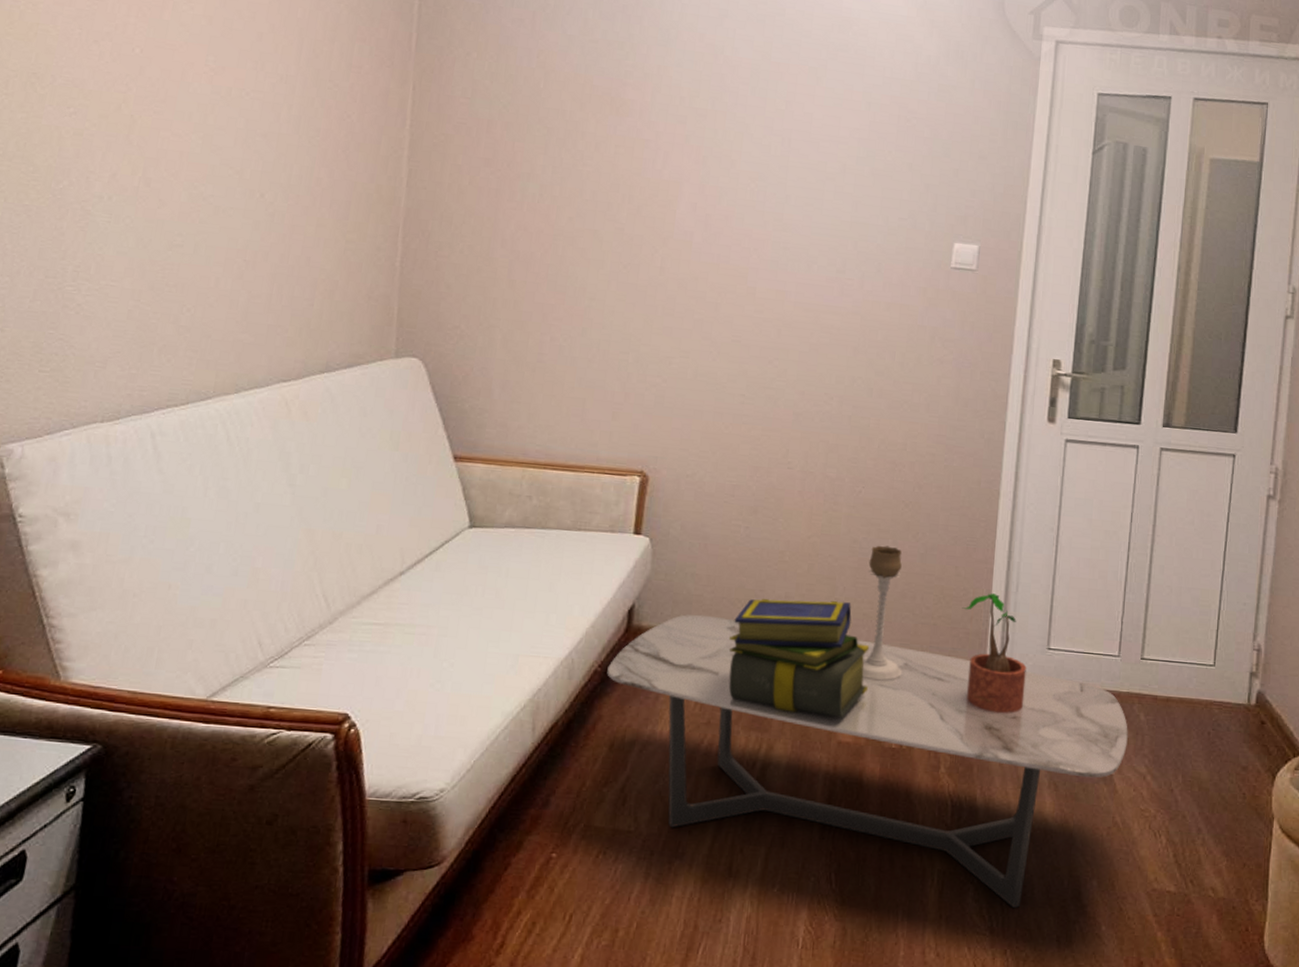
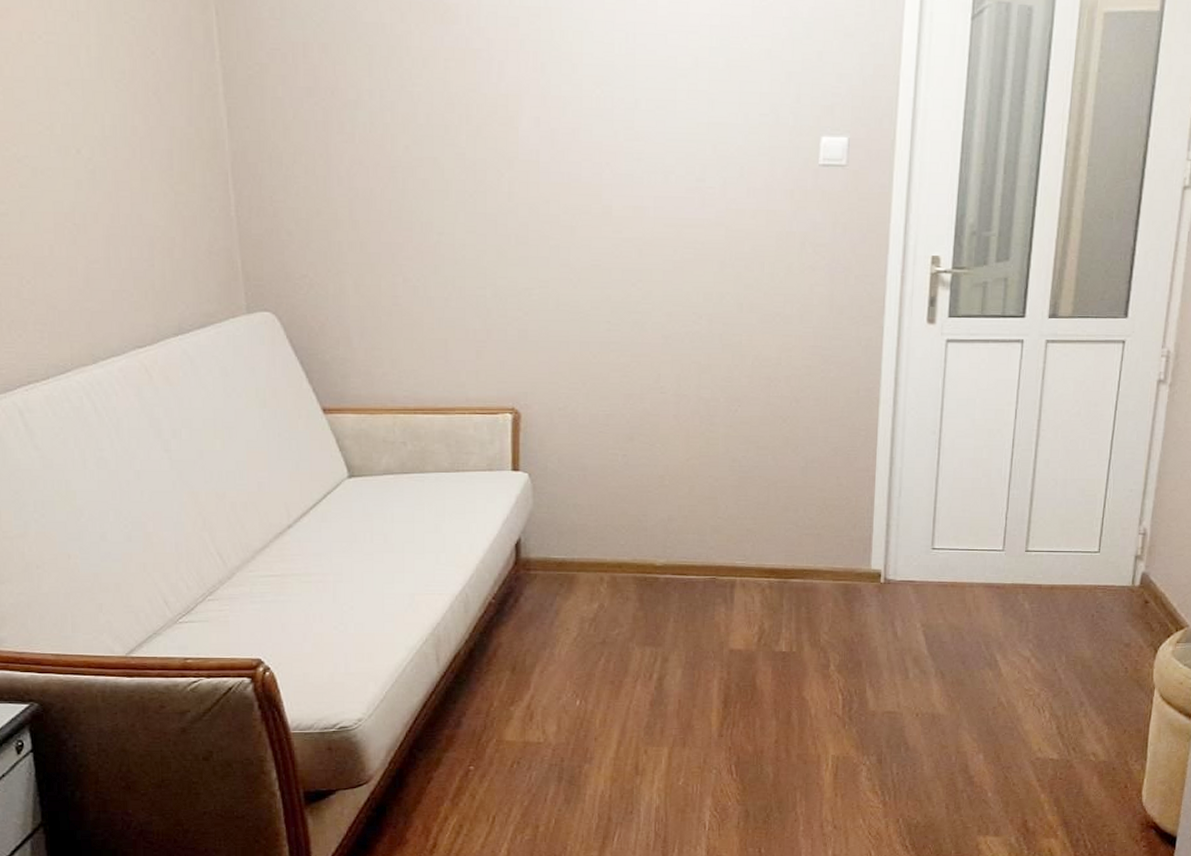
coffee table: present [607,614,1128,909] -> none [501,543,1013,784]
stack of books: present [729,598,869,717] -> none [617,519,755,627]
candle holder: present [862,545,902,681] -> none [749,462,789,591]
potted plant: present [963,592,1027,714] -> none [846,499,911,613]

